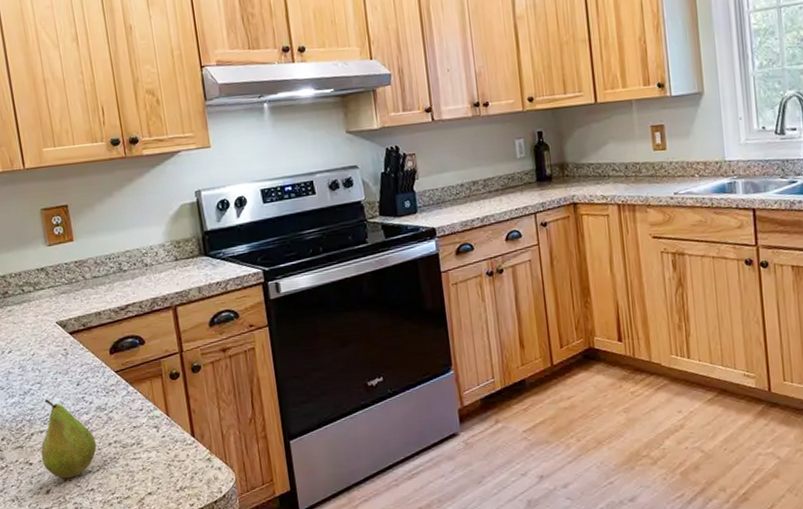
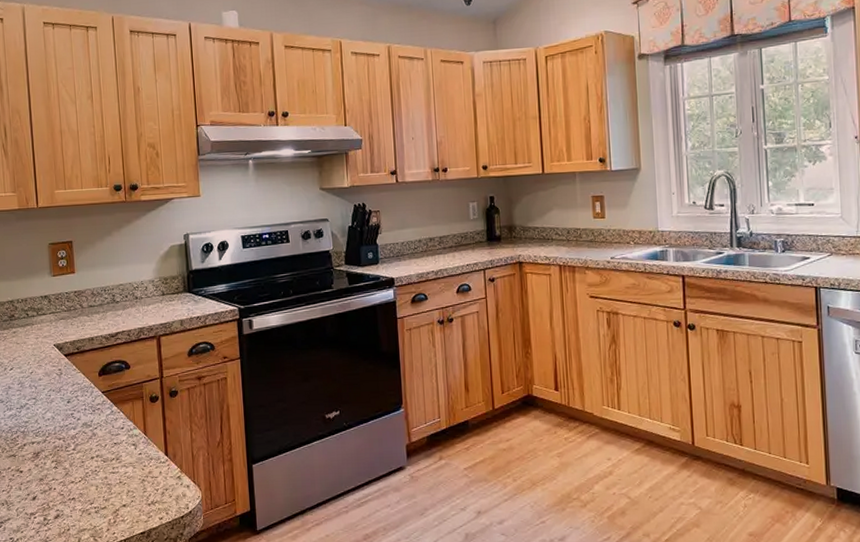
fruit: present [41,399,97,478] -> none [31,414,81,487]

